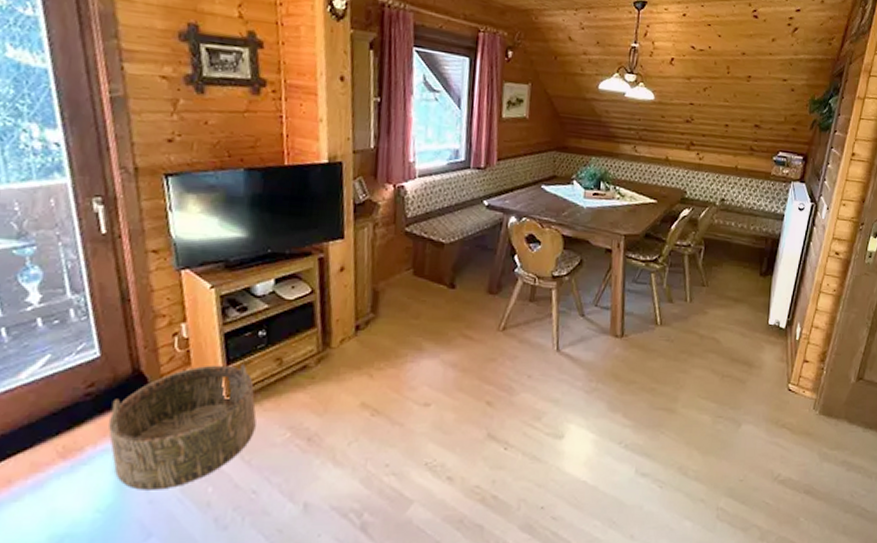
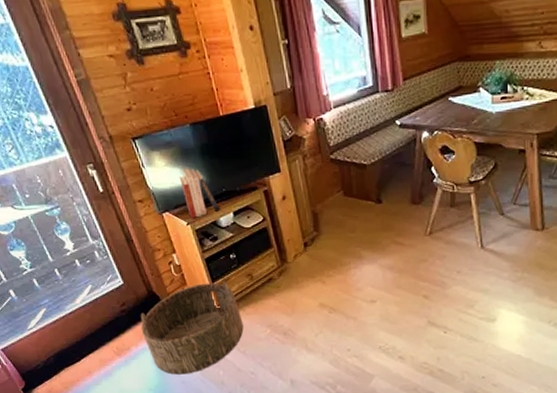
books: none [214,217,259,282] -> present [179,166,220,219]

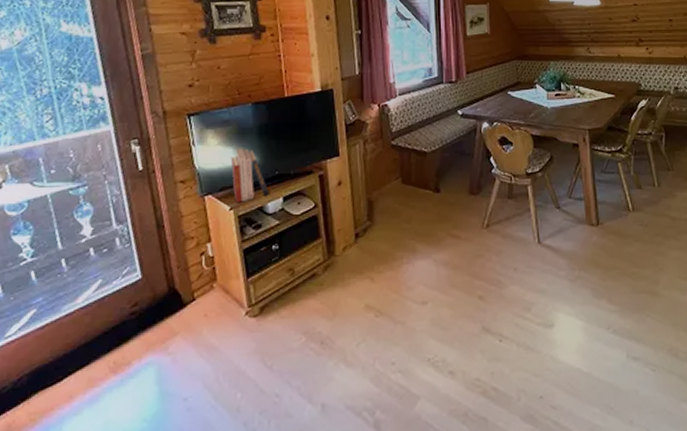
basket: present [140,281,244,375] -> none [150,276,275,399]

